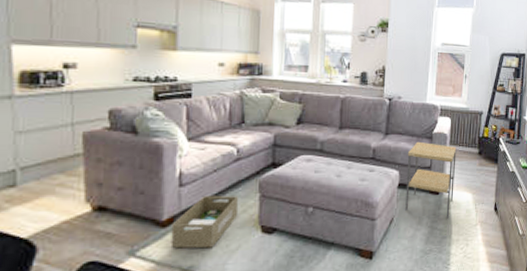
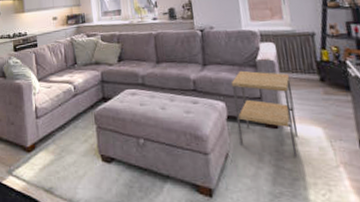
storage box: present [170,195,239,249] -> none [34,126,81,173]

